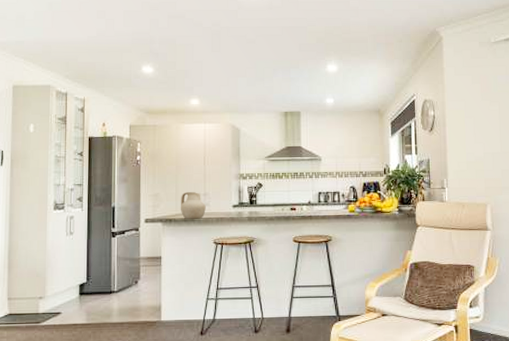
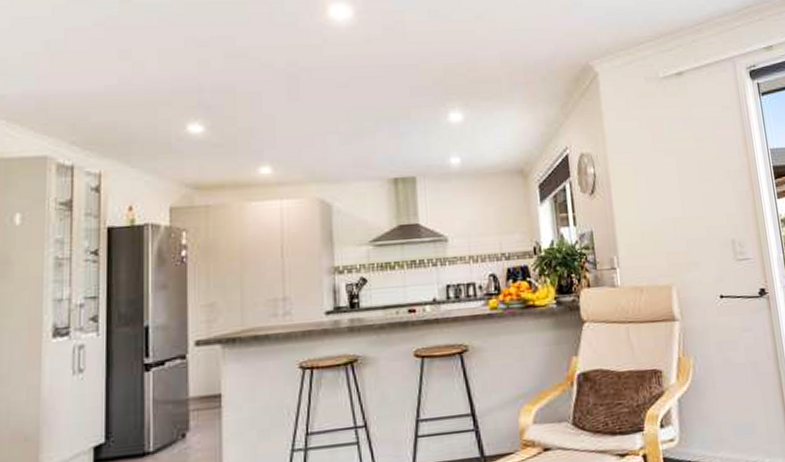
ceramic pitcher: present [180,191,206,220] -> none [247,295,286,338]

